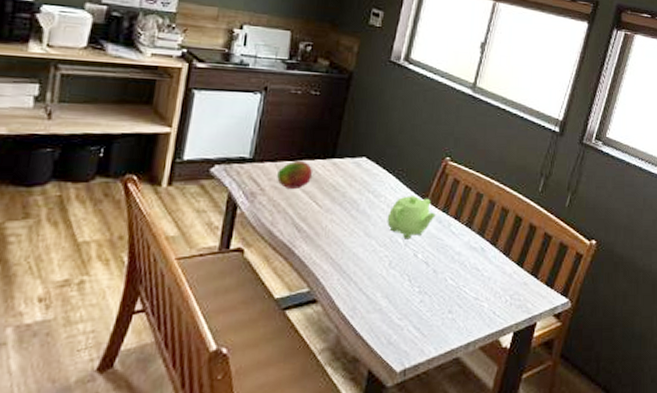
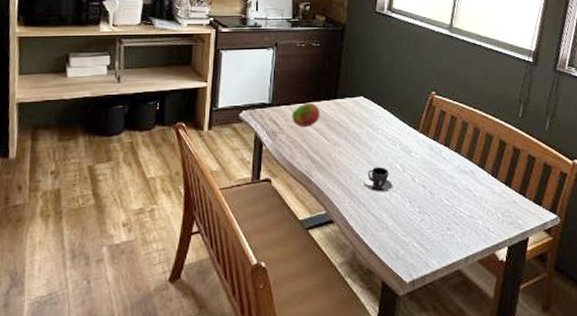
teacup: none [357,239,391,269] -> present [364,167,393,193]
teapot: present [387,196,436,239] -> none [386,127,428,166]

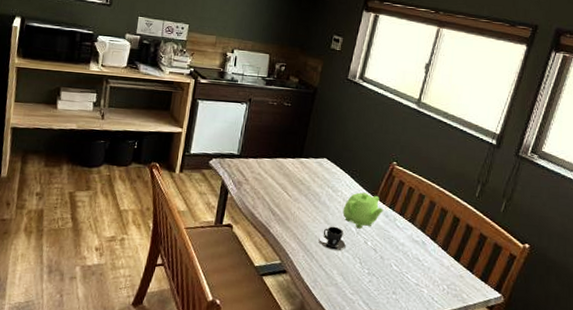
fruit: present [292,102,321,128] -> none [258,158,285,181]
teapot: none [386,127,428,166] -> present [342,192,383,229]

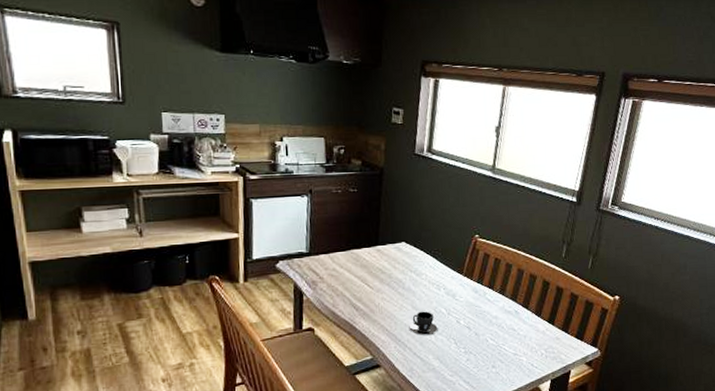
teapot: present [342,192,383,229] -> none [430,271,472,309]

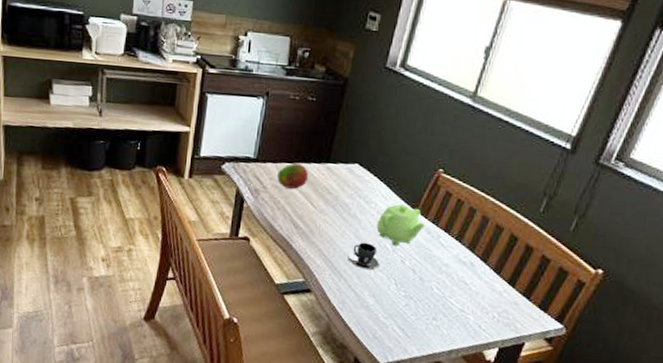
fruit: none [332,250,362,276] -> present [277,163,309,190]
teapot: none [430,271,472,309] -> present [376,204,425,246]

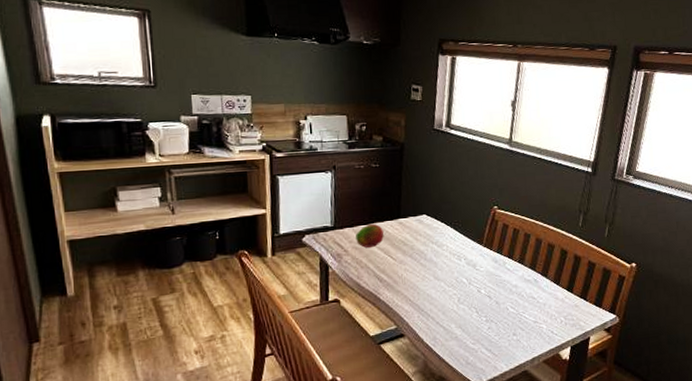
teacup: present [348,242,379,270] -> none [431,281,460,306]
teapot: present [376,204,425,246] -> none [451,242,492,279]

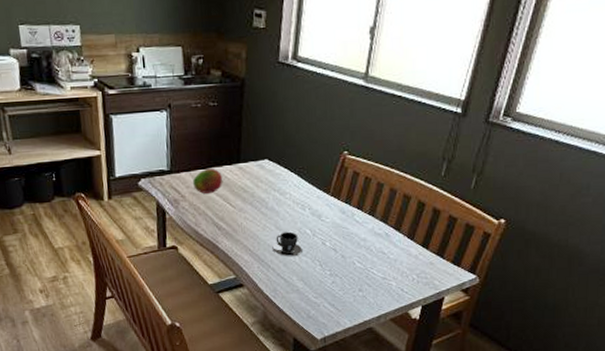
teacup: none [431,281,460,306] -> present [272,231,302,257]

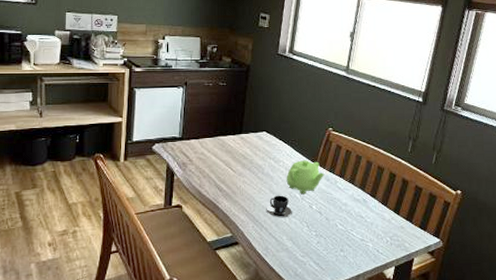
fruit: present [193,168,224,194] -> none [201,137,227,160]
teapot: none [294,191,339,230] -> present [286,160,324,195]

